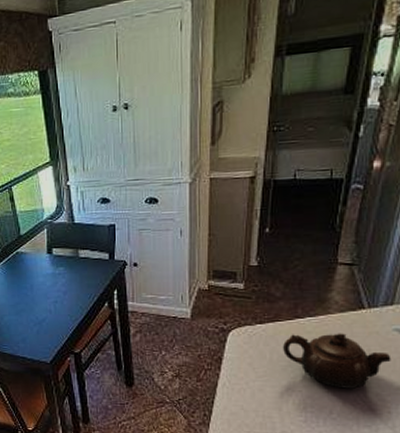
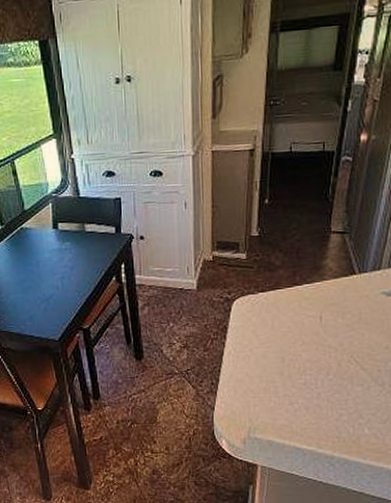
teapot: present [283,333,391,389] -> none [284,298,380,351]

